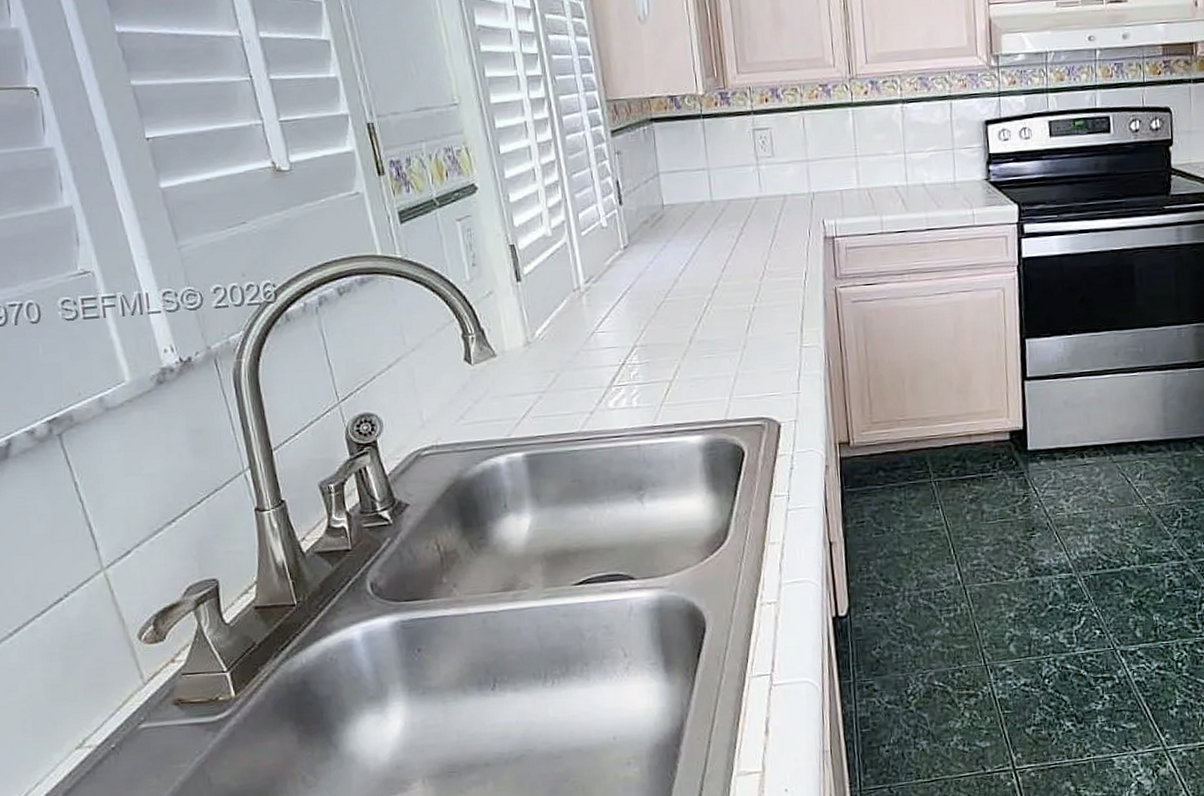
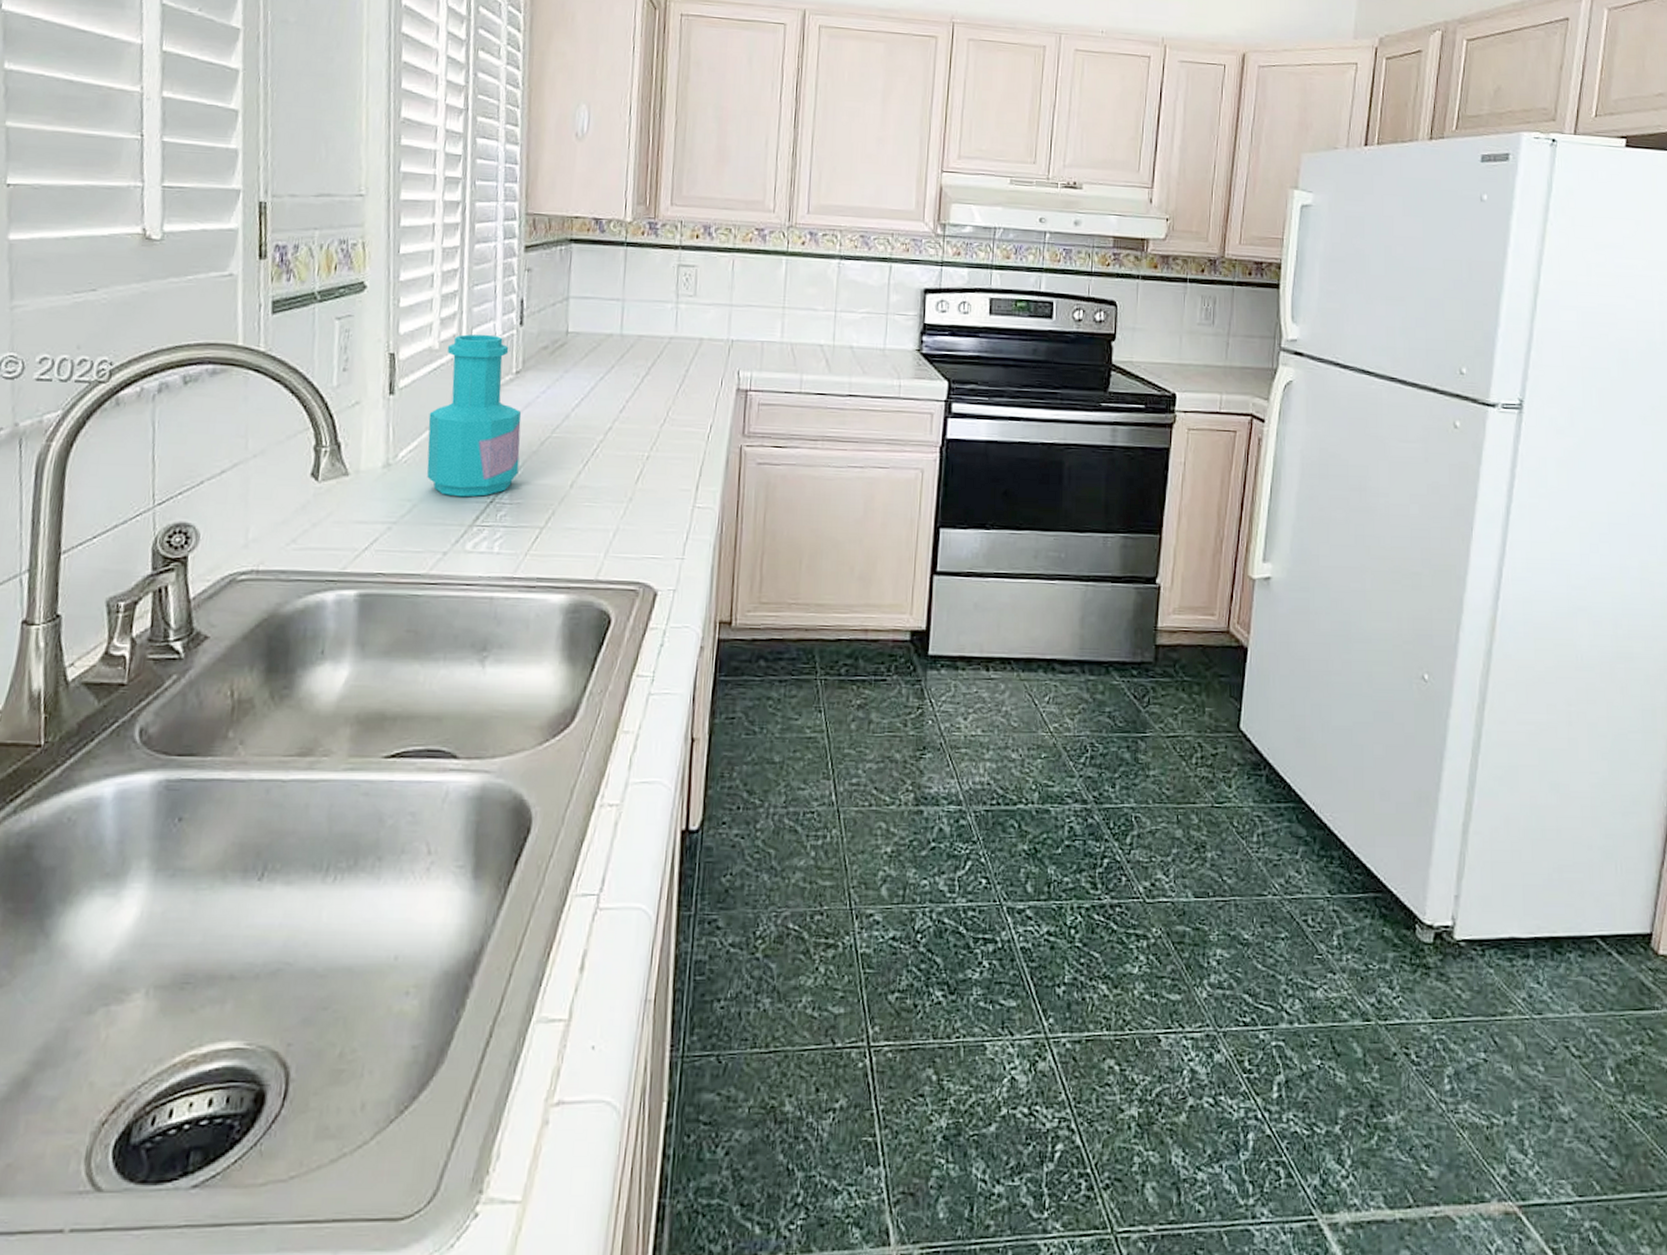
bottle: none [554,217,642,363] -> present [427,334,522,497]

